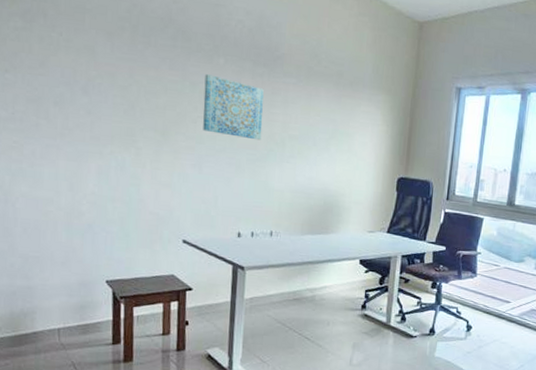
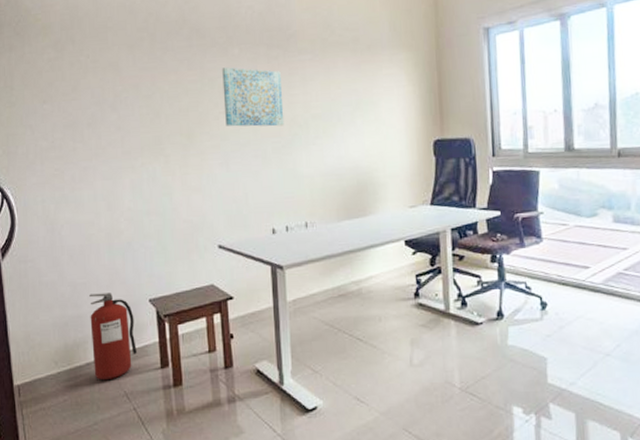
fire extinguisher: none [40,267,89,349] -> present [89,293,137,380]

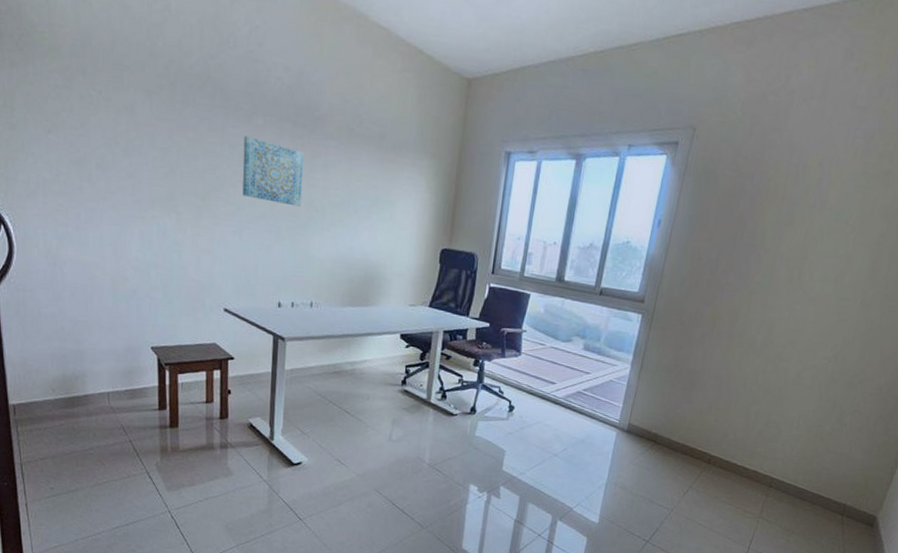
fire extinguisher: present [89,293,137,380] -> none [90,332,136,413]

